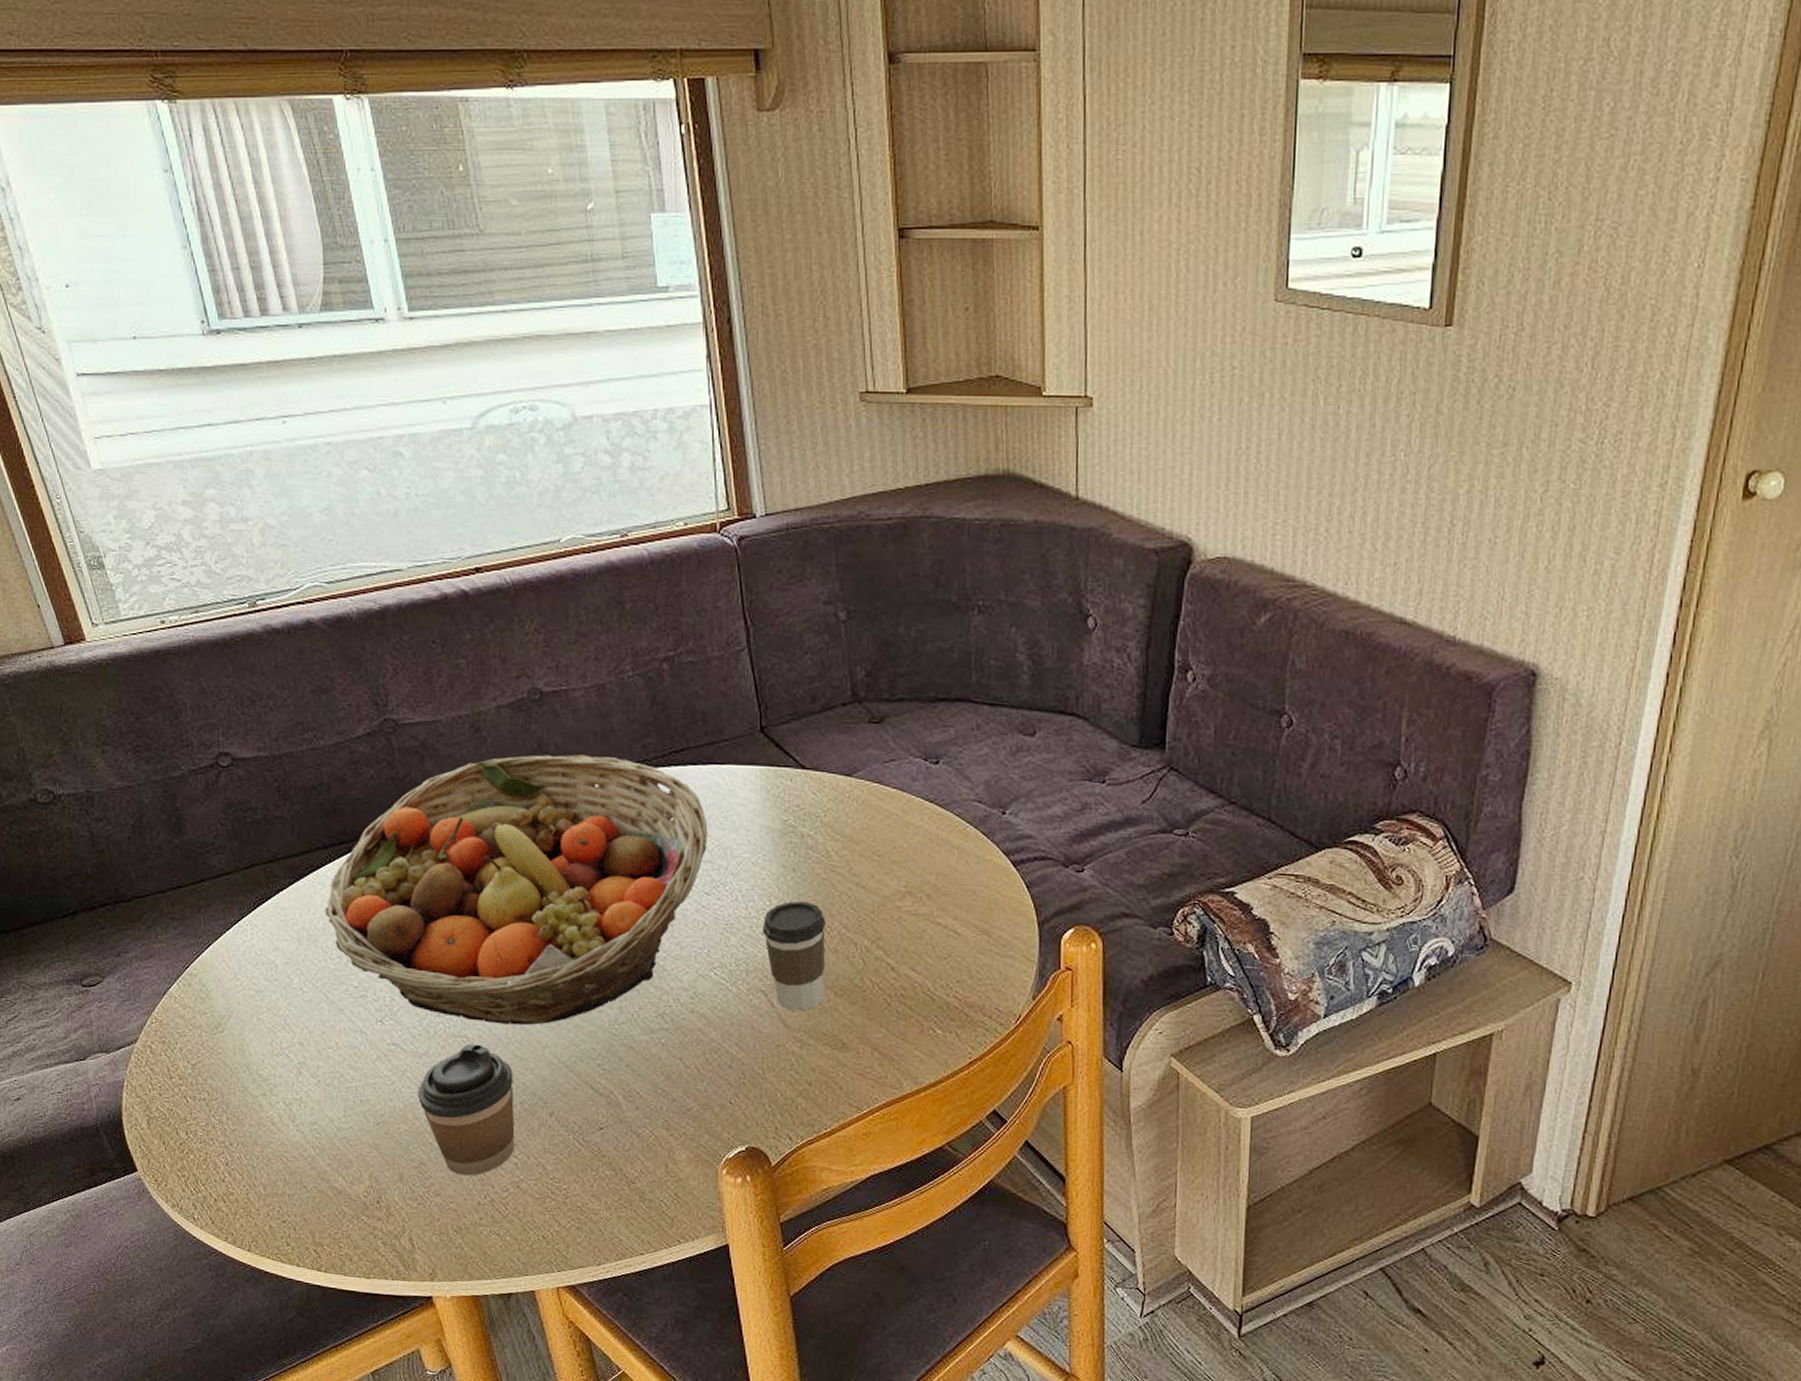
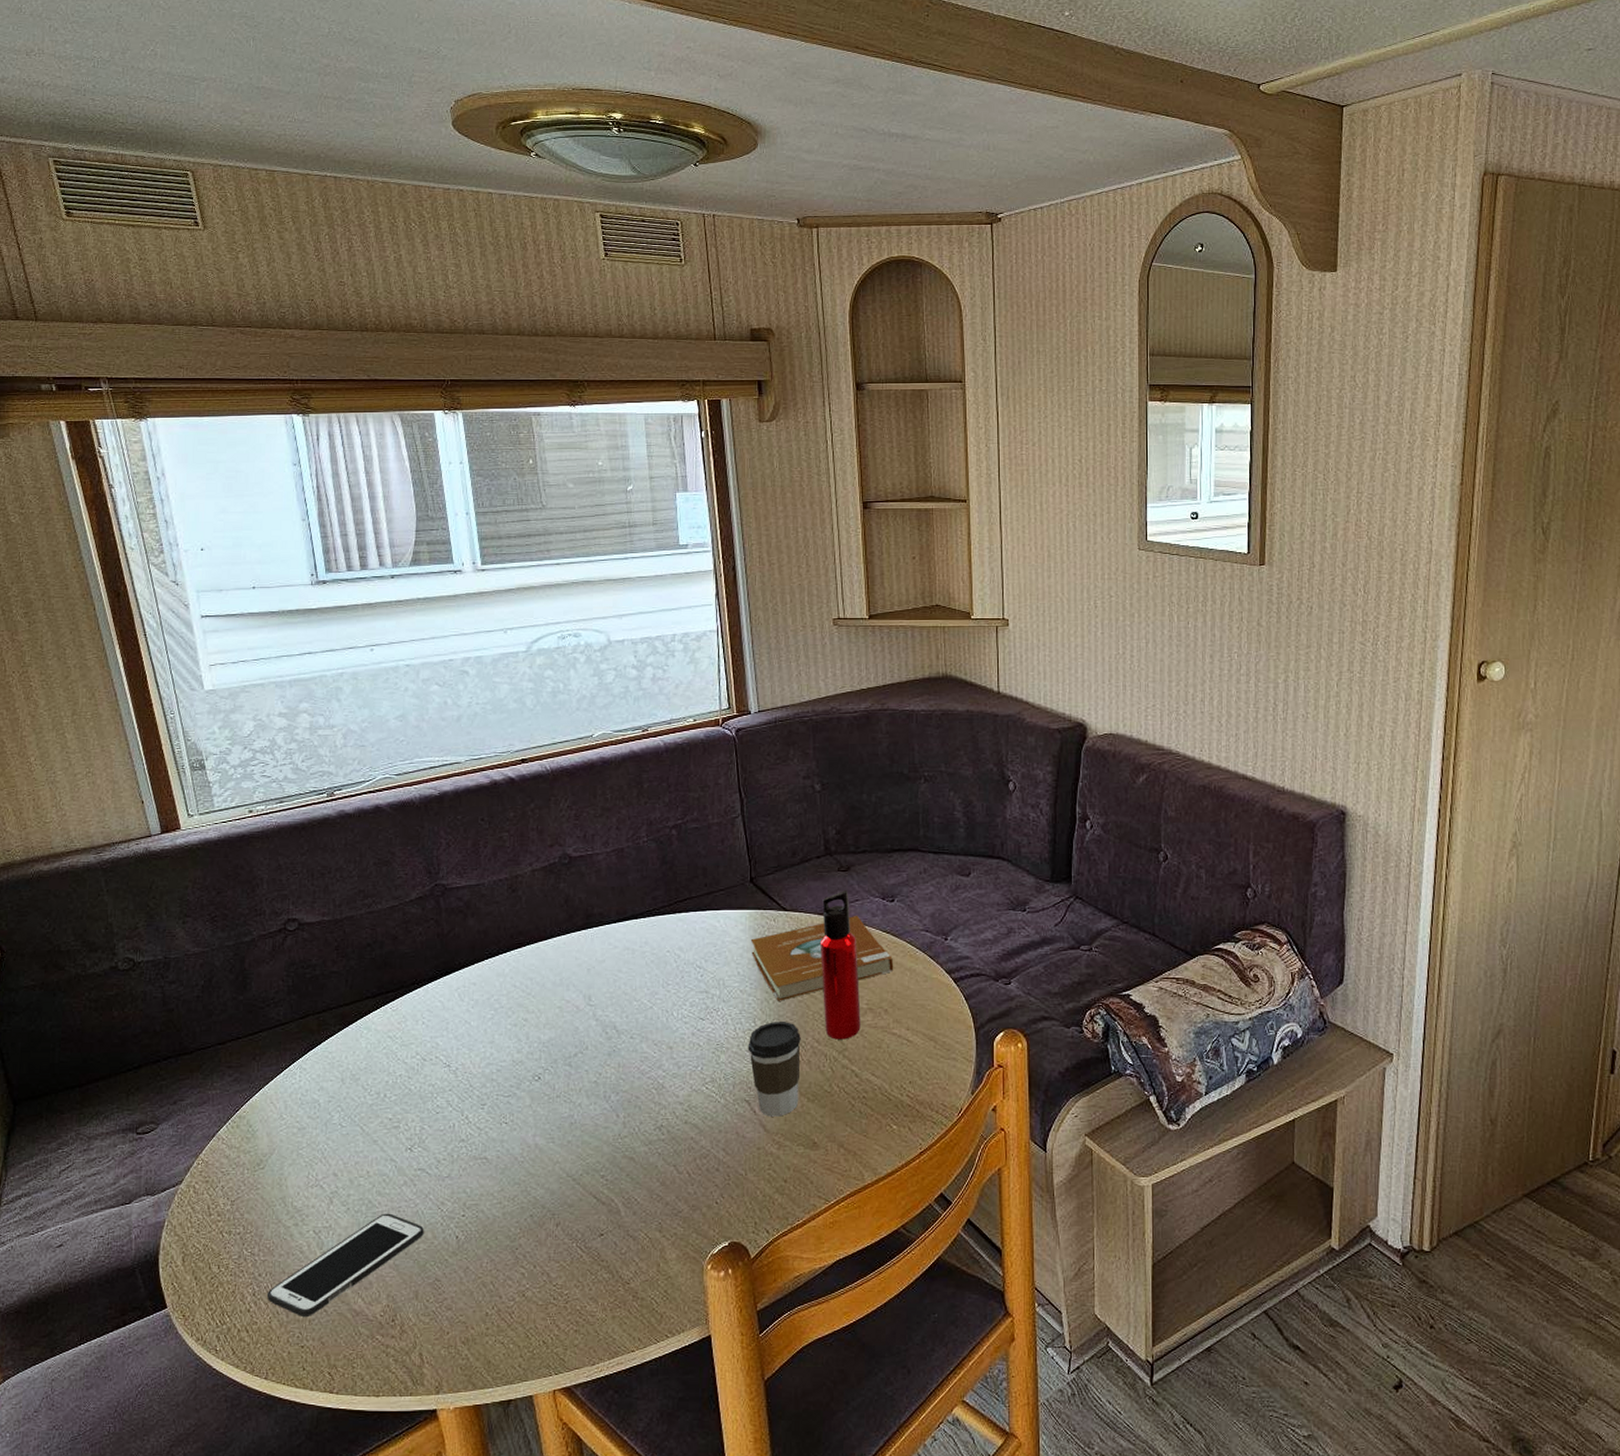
cell phone: none [240,1089,404,1192] -> present [266,1213,424,1318]
fruit basket: present [325,754,708,1025] -> none [369,907,705,1145]
coffee cup: present [418,1044,515,1176] -> none [438,1164,525,1288]
book: none [762,778,938,878] -> present [750,915,894,1001]
water bottle: none [847,747,898,927] -> present [819,891,861,1040]

